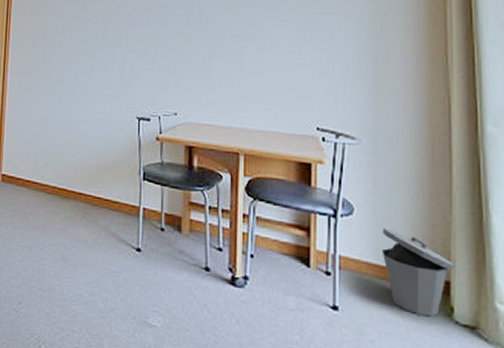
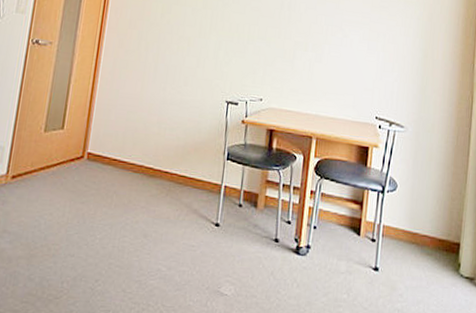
trash can: present [381,228,455,317] -> none [414,201,465,272]

